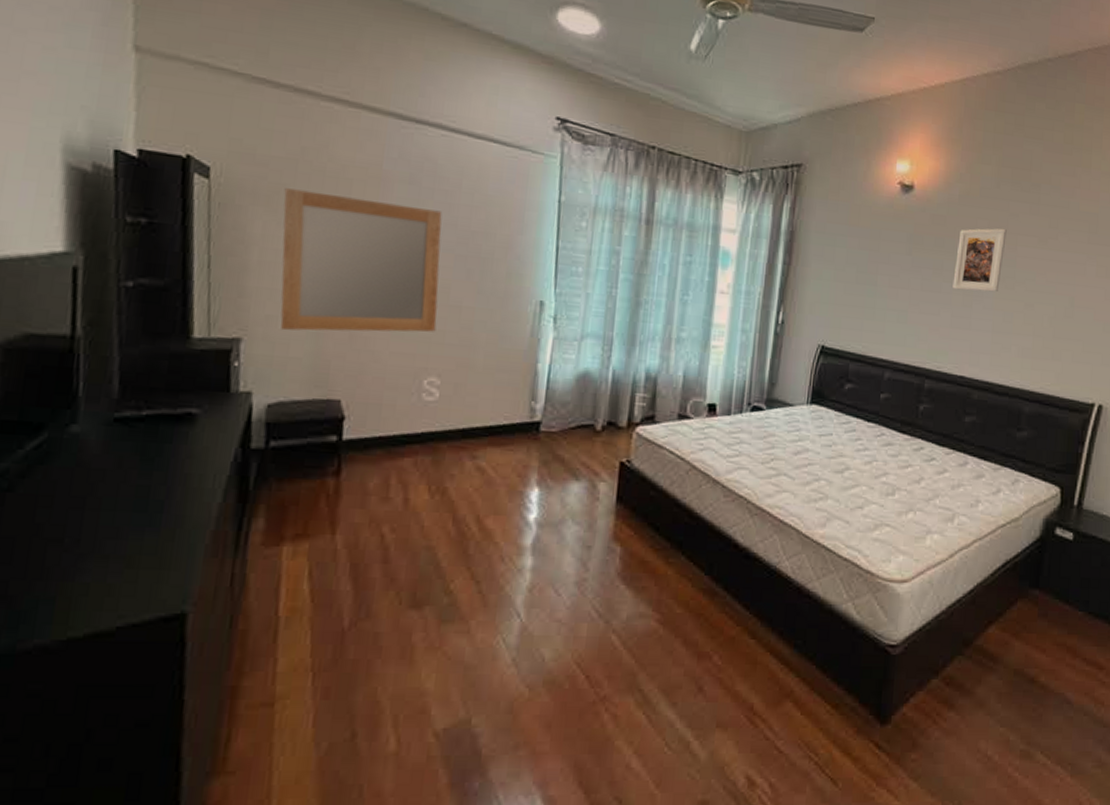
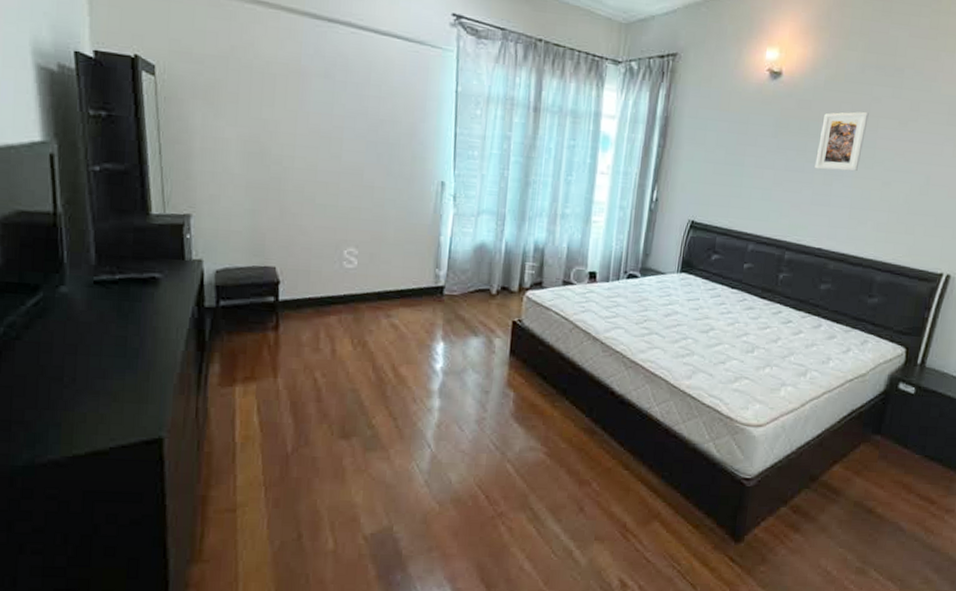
home mirror: present [280,188,442,332] -> none [218,83,354,209]

